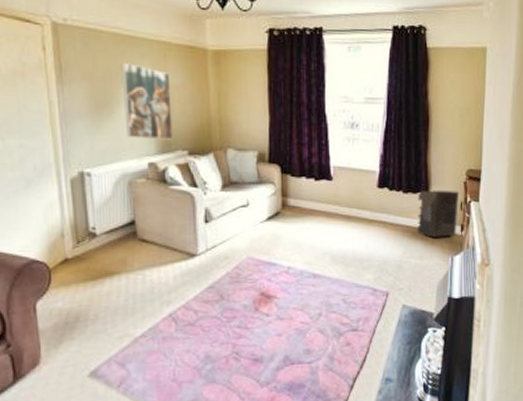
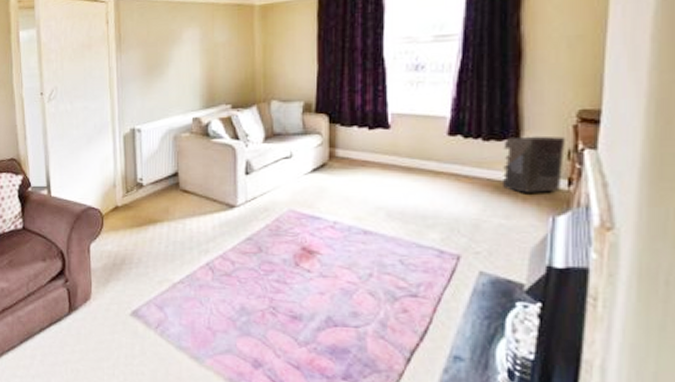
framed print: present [121,62,173,140] -> none [172,26,217,96]

